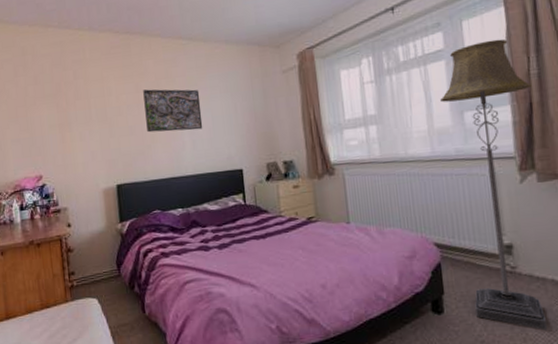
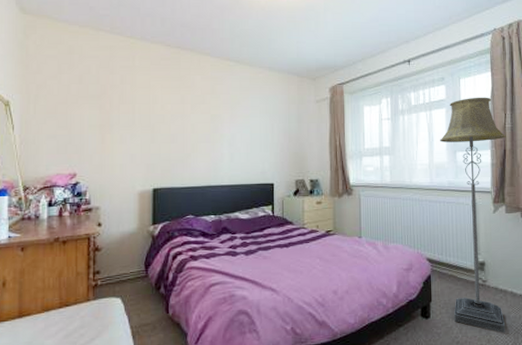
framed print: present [143,89,203,133] -> none [188,102,242,144]

